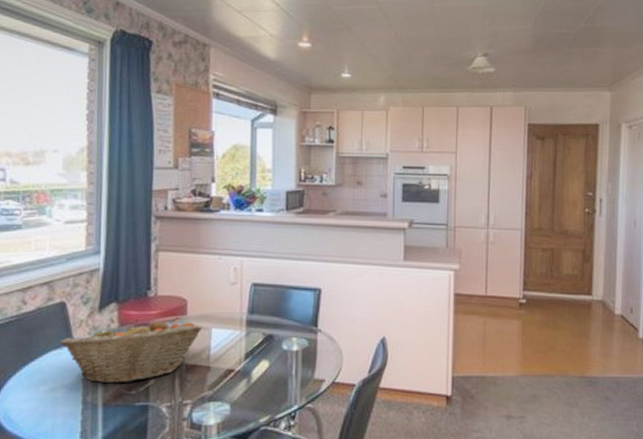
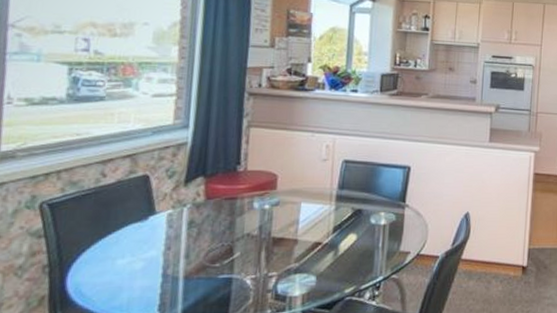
fruit basket: present [60,319,203,384] -> none [141,193,292,257]

